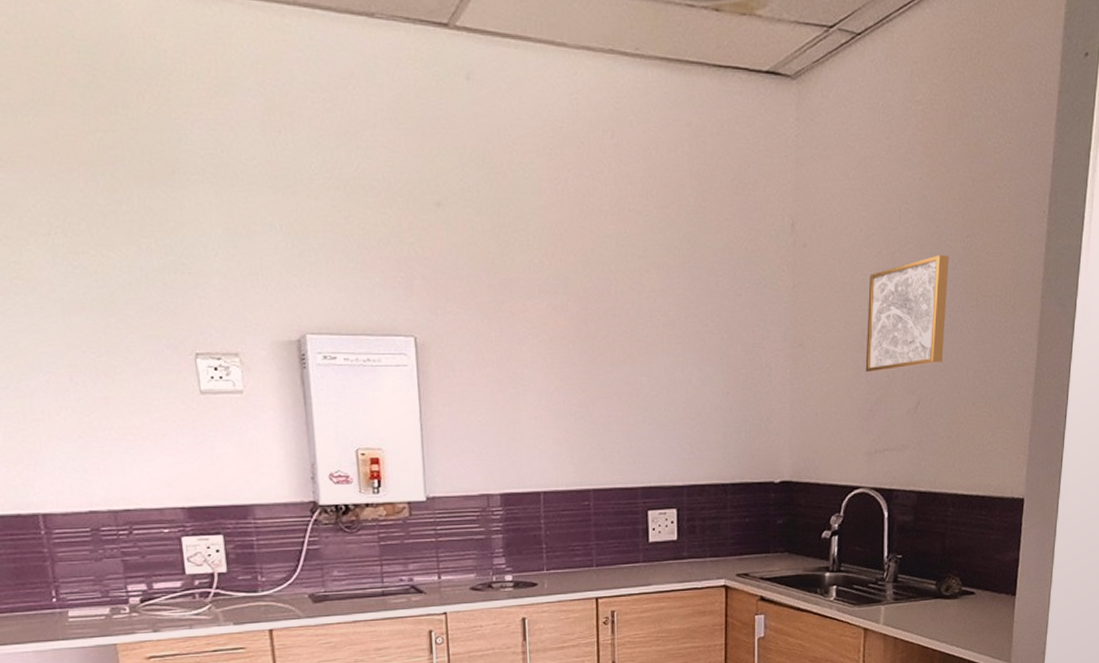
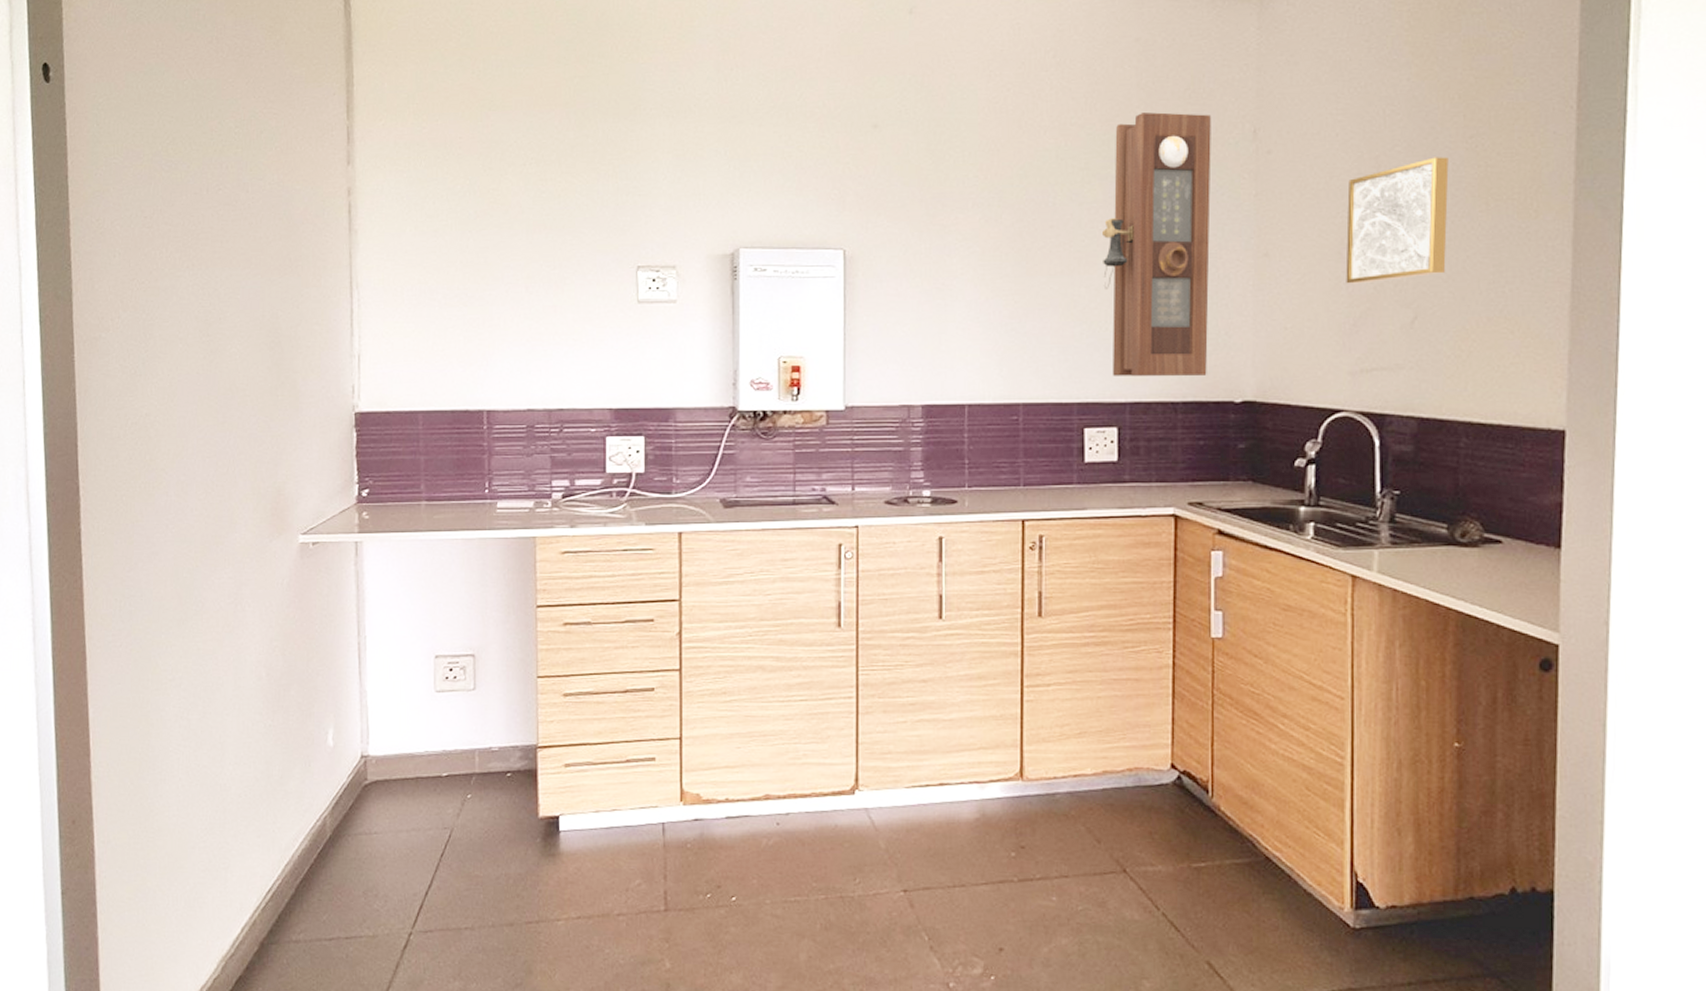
pendulum clock: none [659,201,756,461] -> present [1101,112,1211,376]

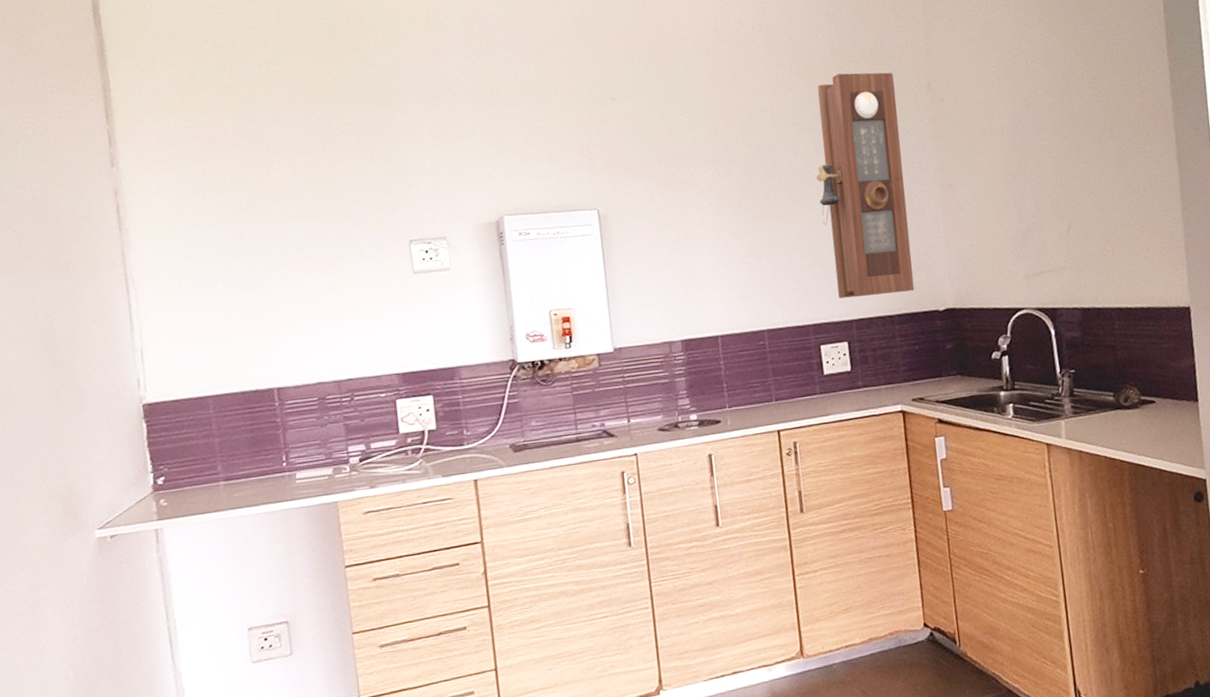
wall art: present [1346,157,1449,284] -> none [1006,95,1087,205]

